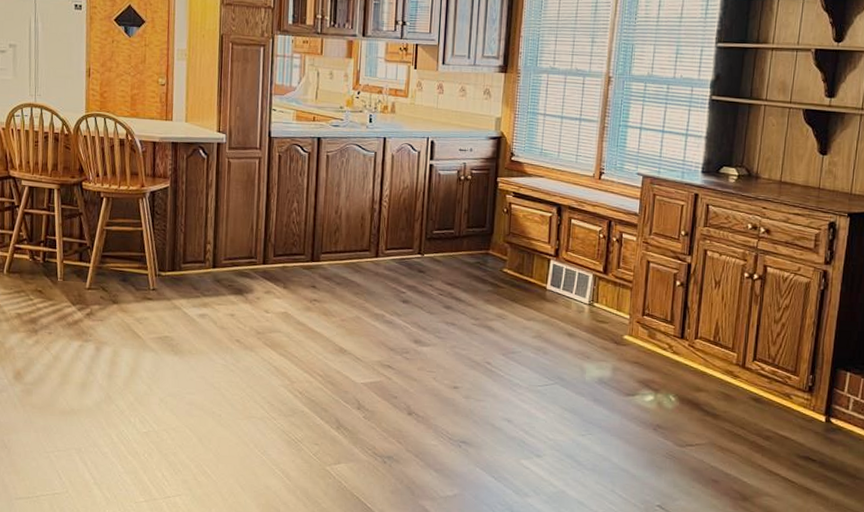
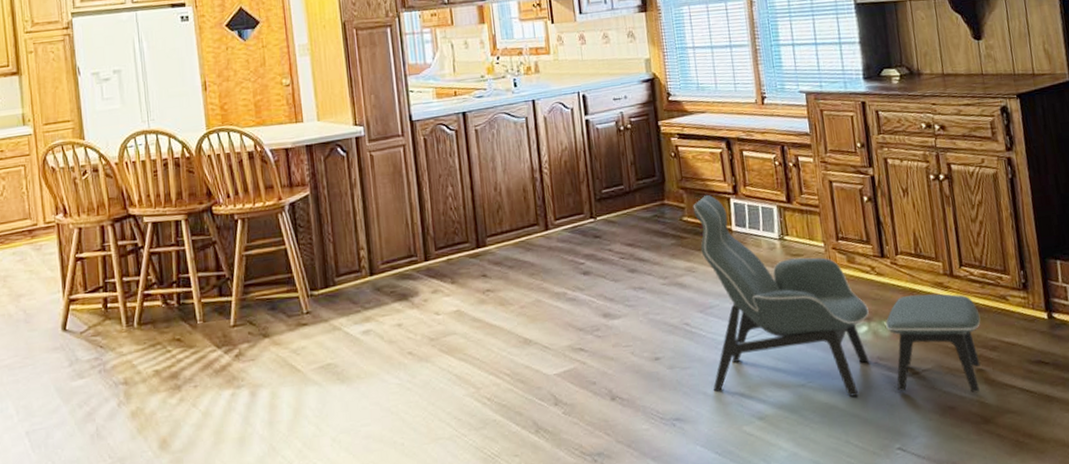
lounge chair: none [500,252,761,474] -> present [693,194,981,397]

